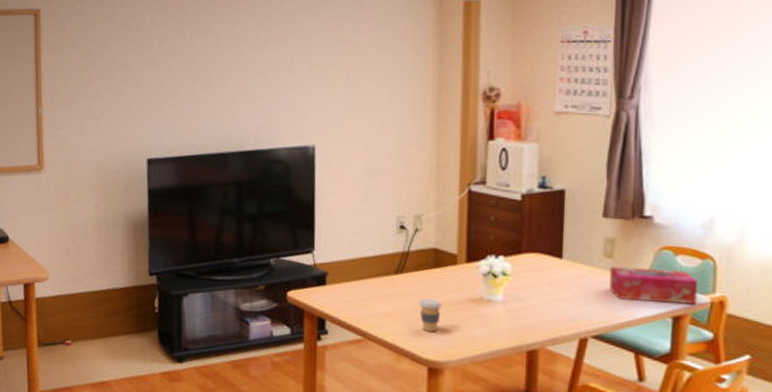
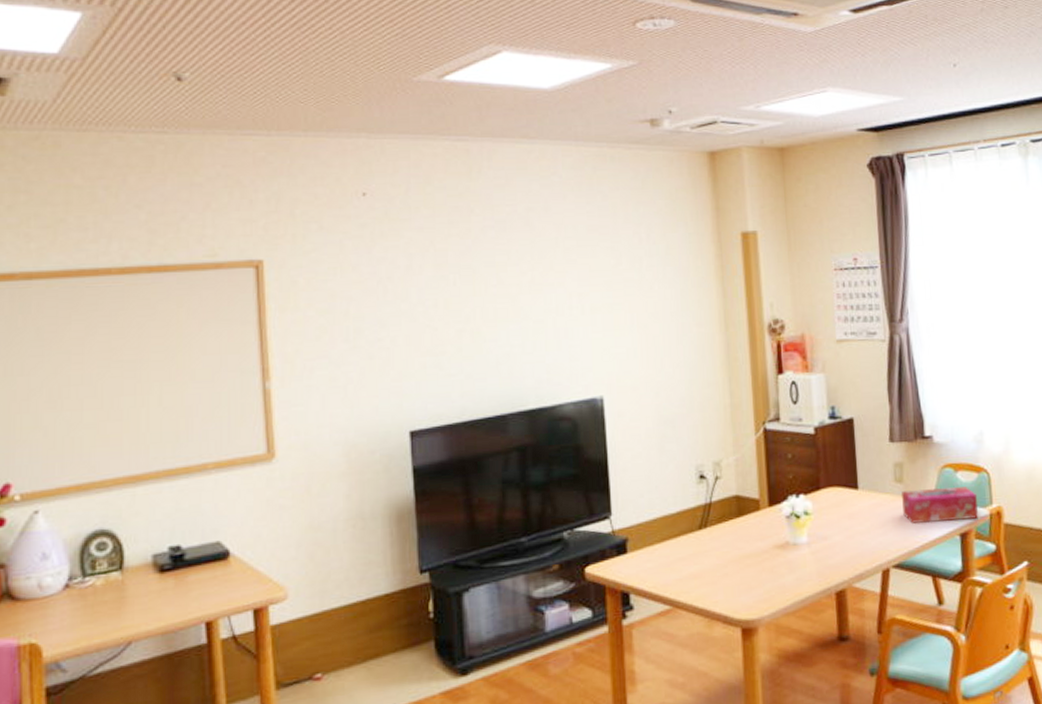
coffee cup: present [419,298,443,332] -> none [726,551,750,589]

